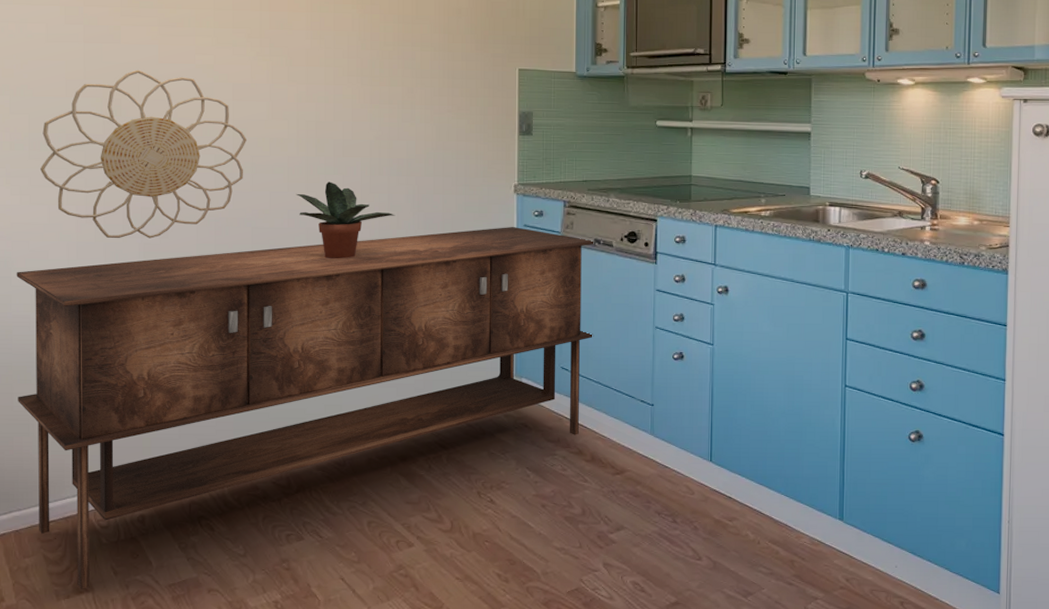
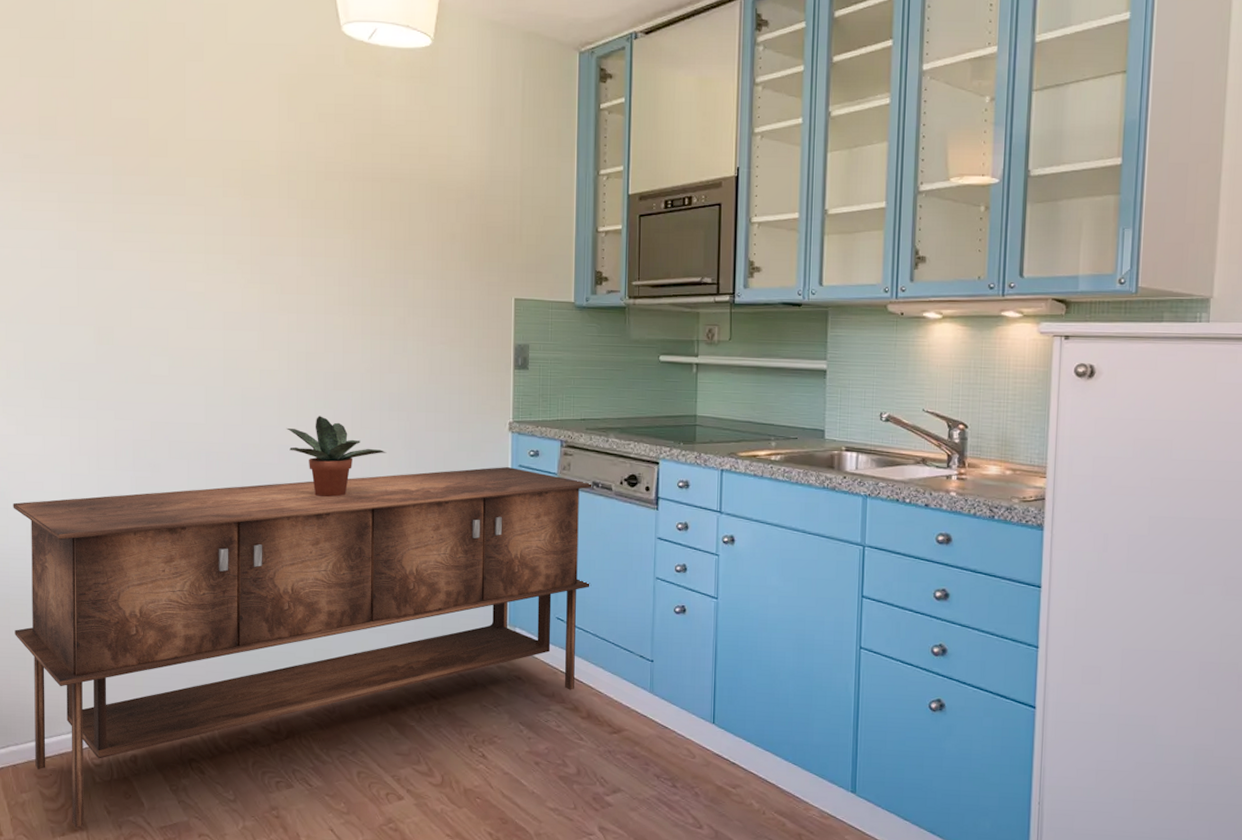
decorative wall piece: present [39,69,247,238] -> none [35,297,238,472]

